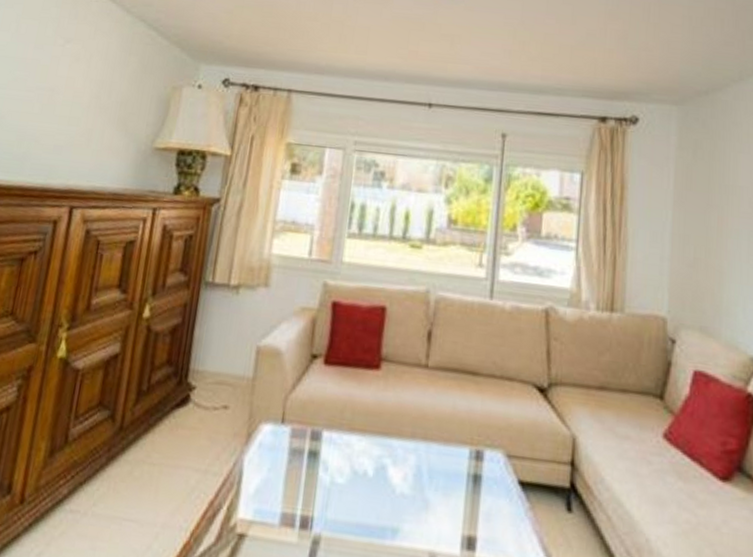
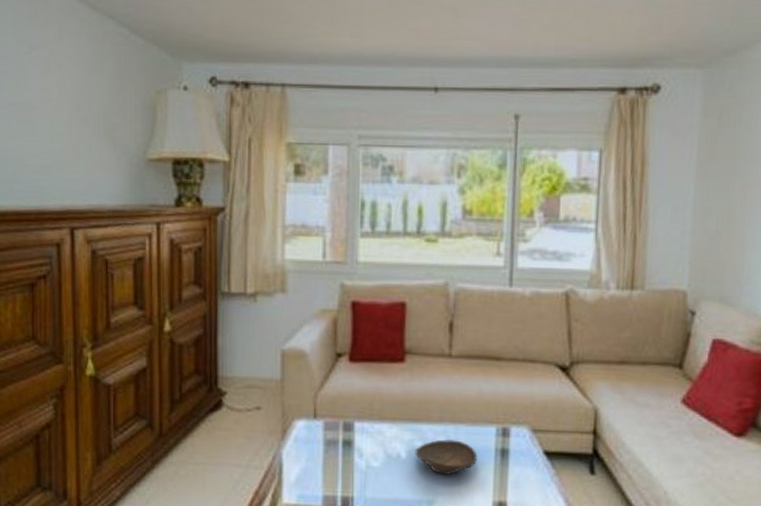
decorative bowl: none [383,458,449,500] -> present [415,439,478,475]

